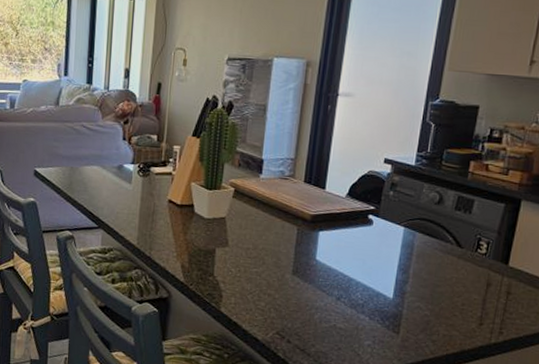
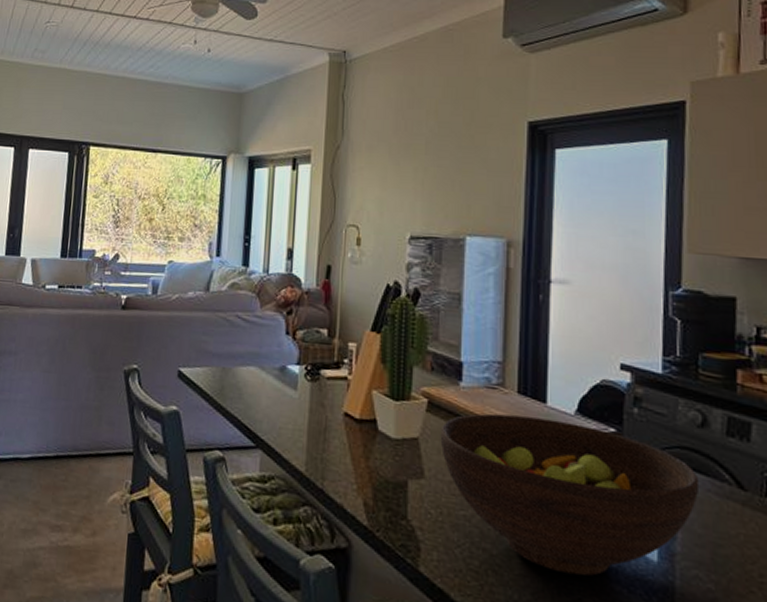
fruit bowl: none [242,198,431,310] -> present [440,413,700,576]

